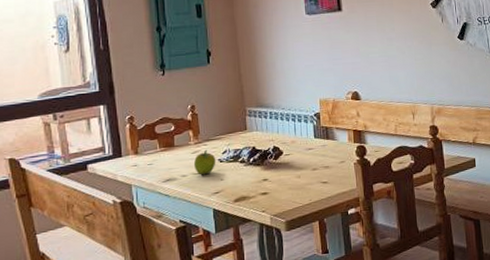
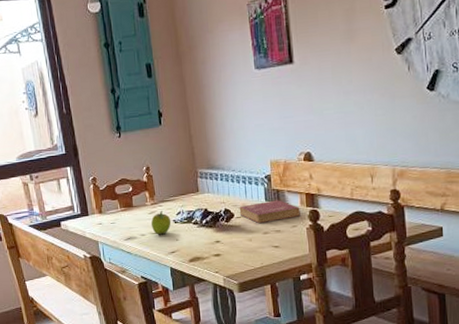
book: none [288,137,348,161] -> present [239,200,301,224]

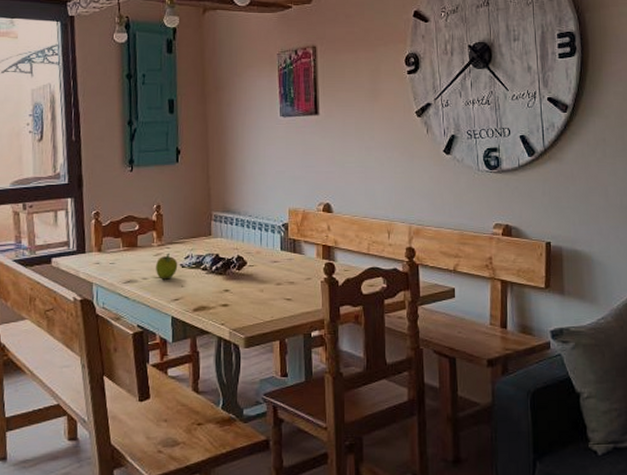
book: present [239,200,301,224] -> none [252,250,316,274]

